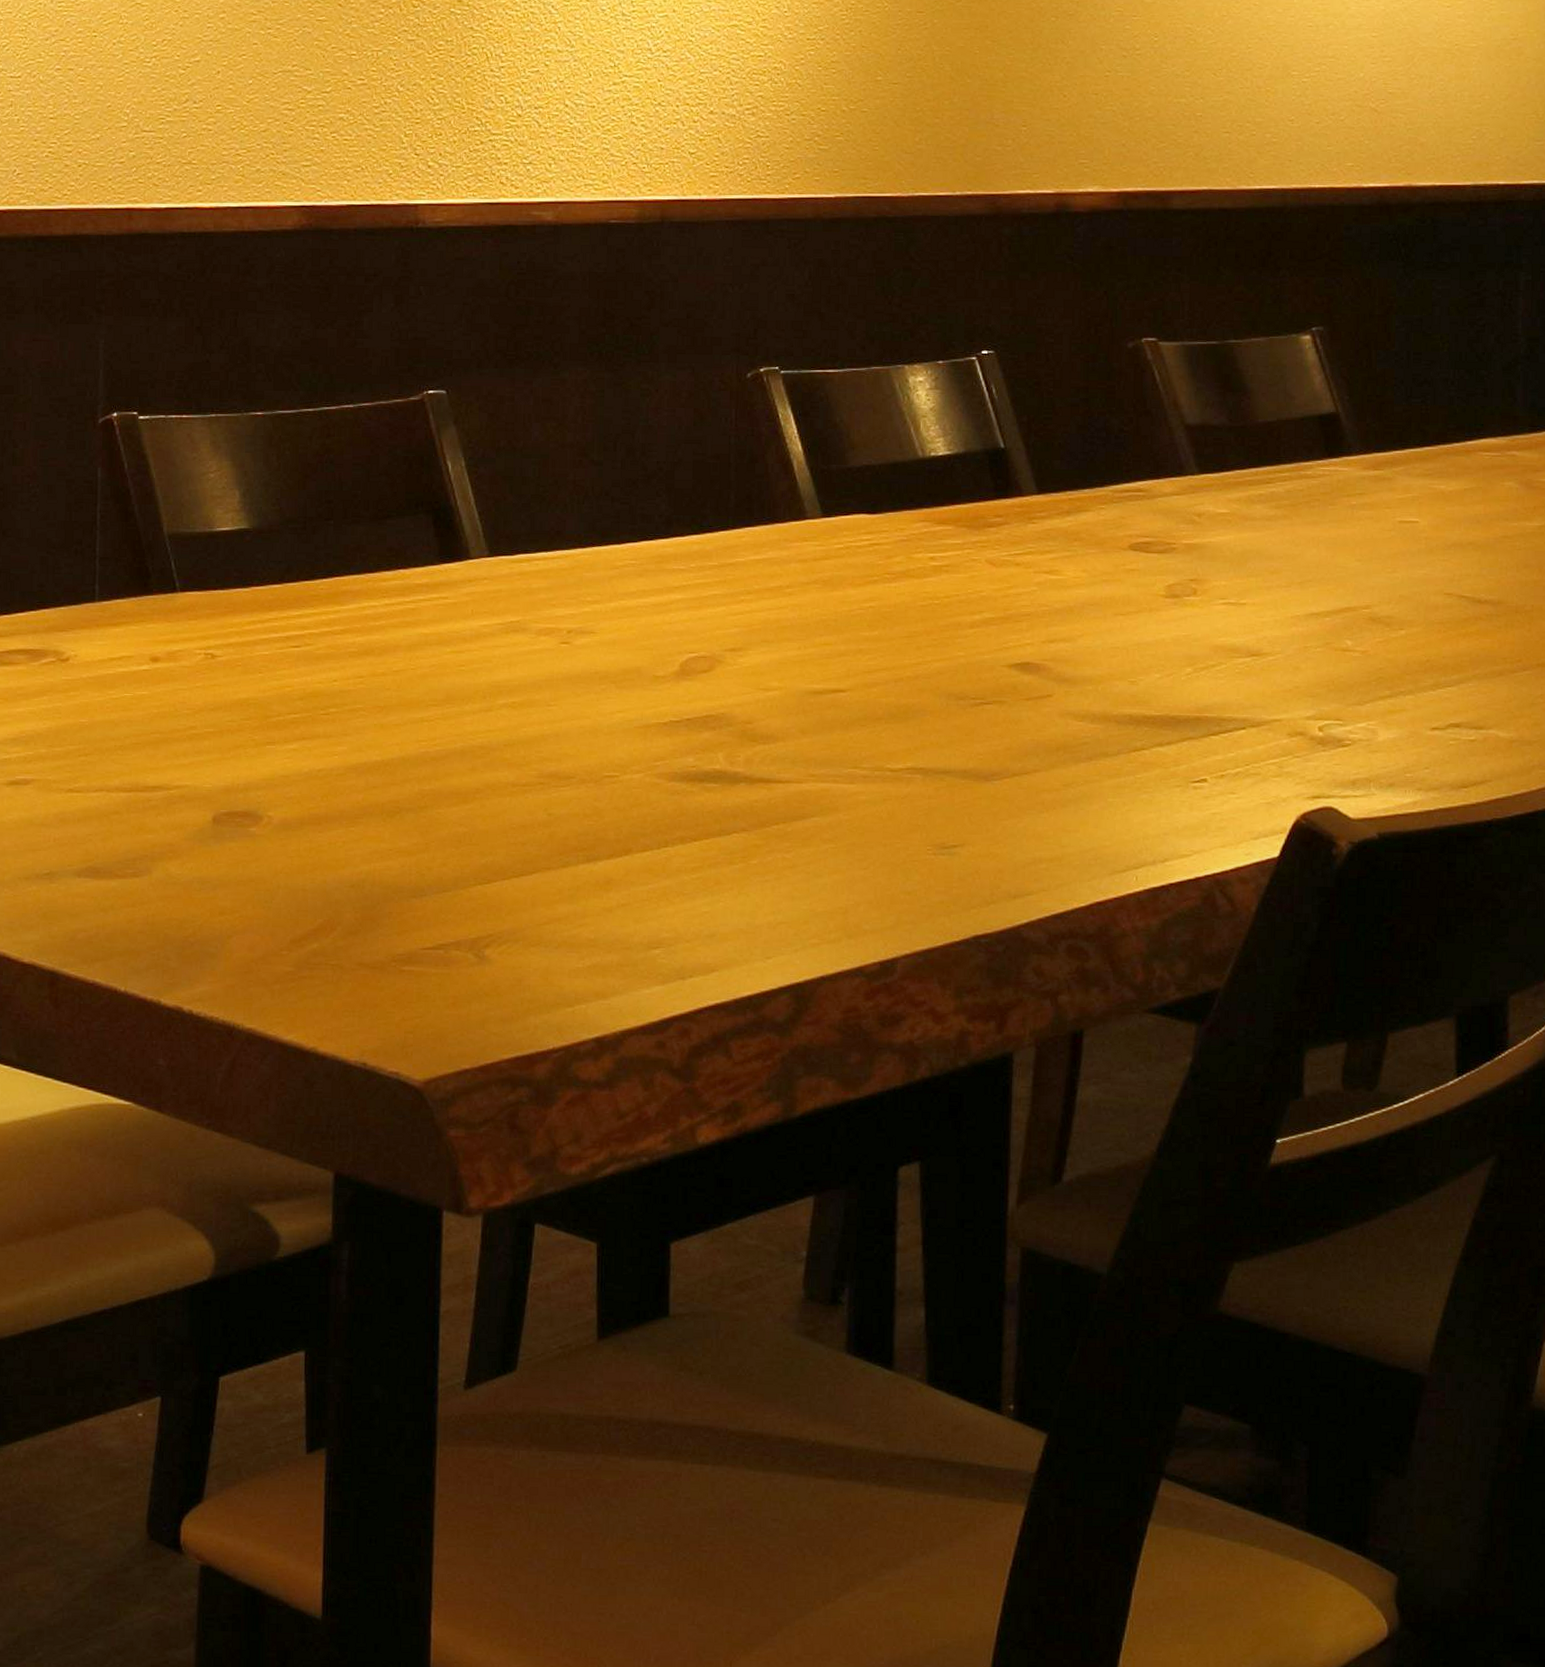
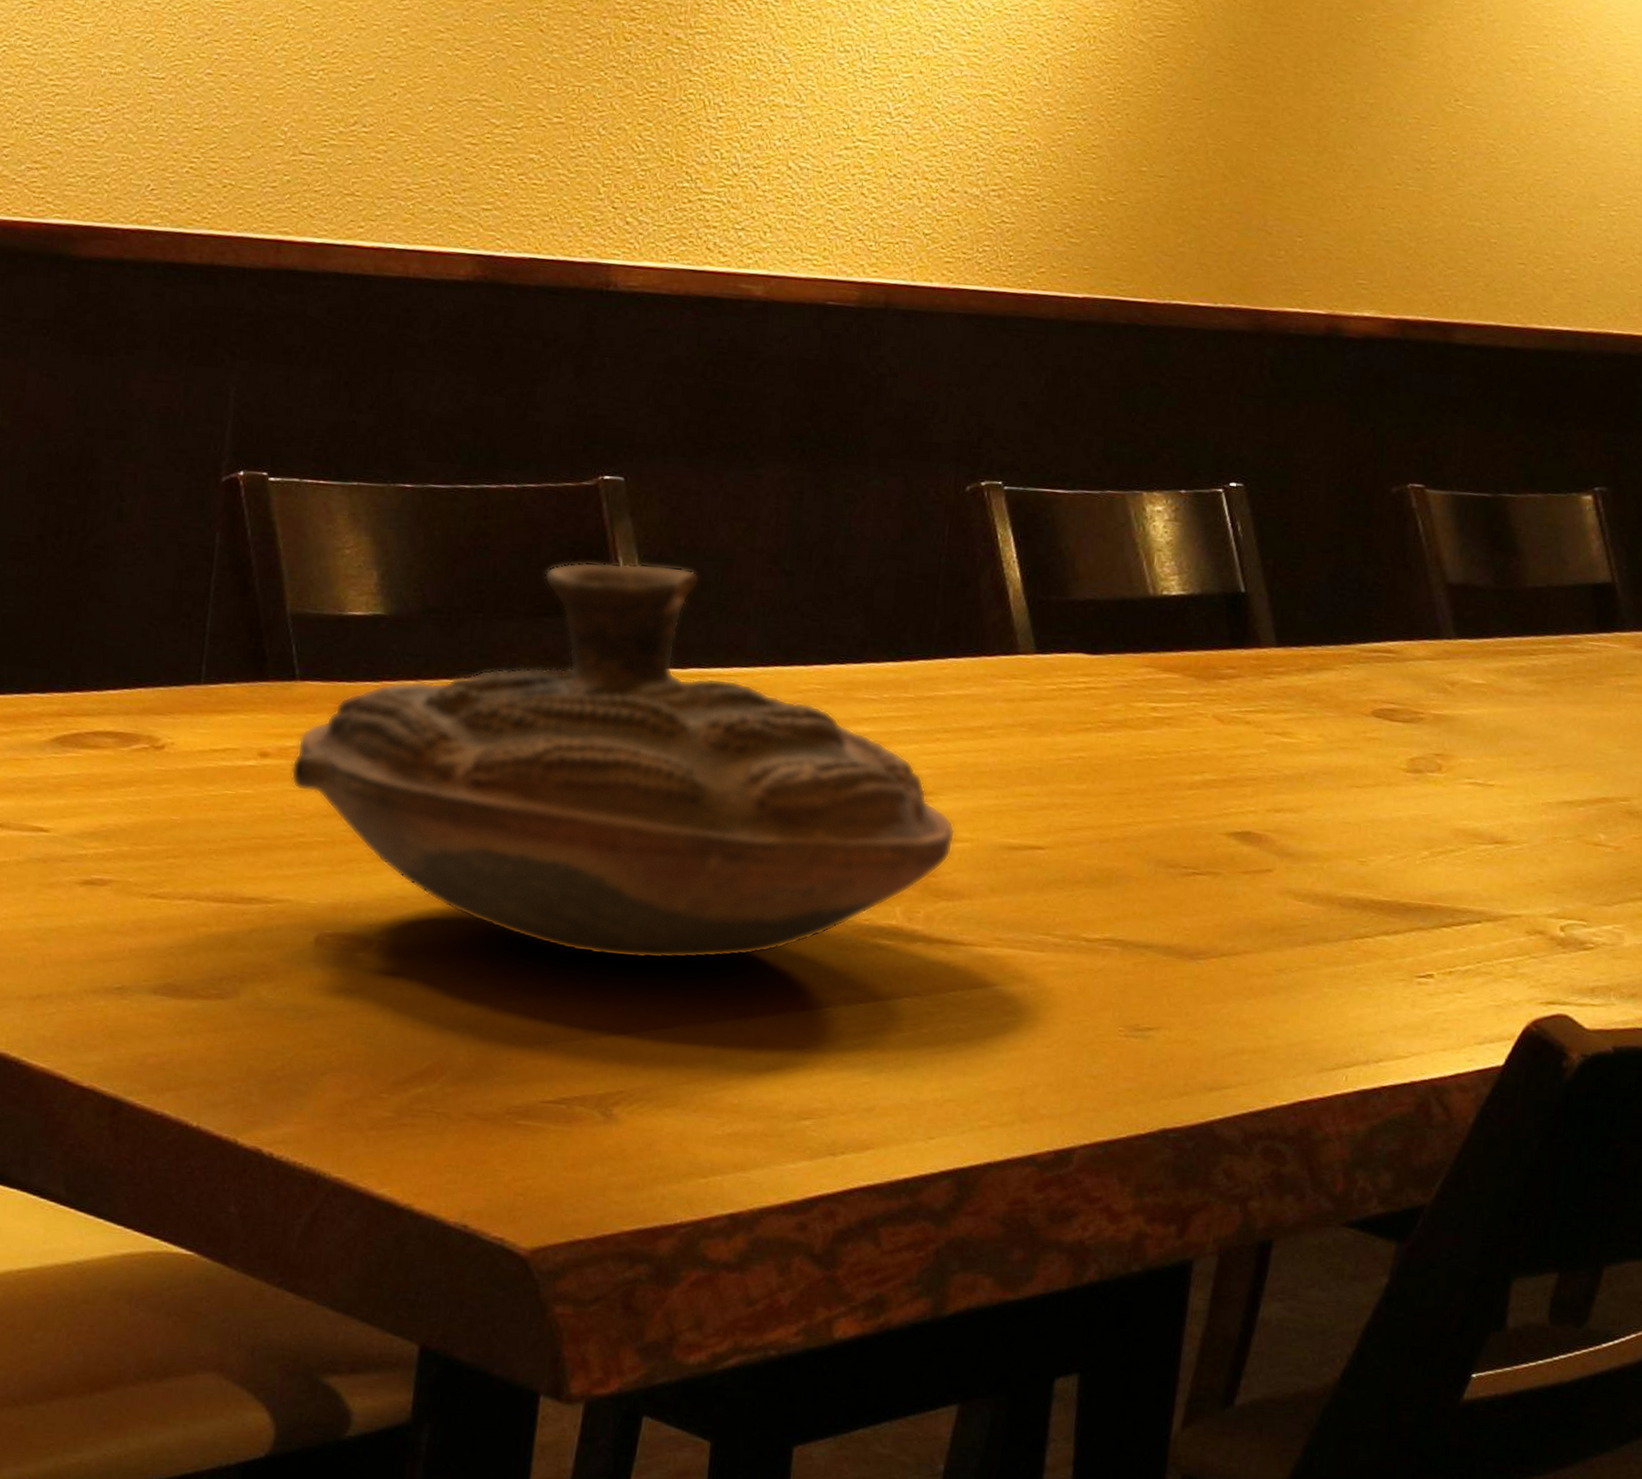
decorative bowl: none [179,465,766,816] -> present [290,562,956,960]

